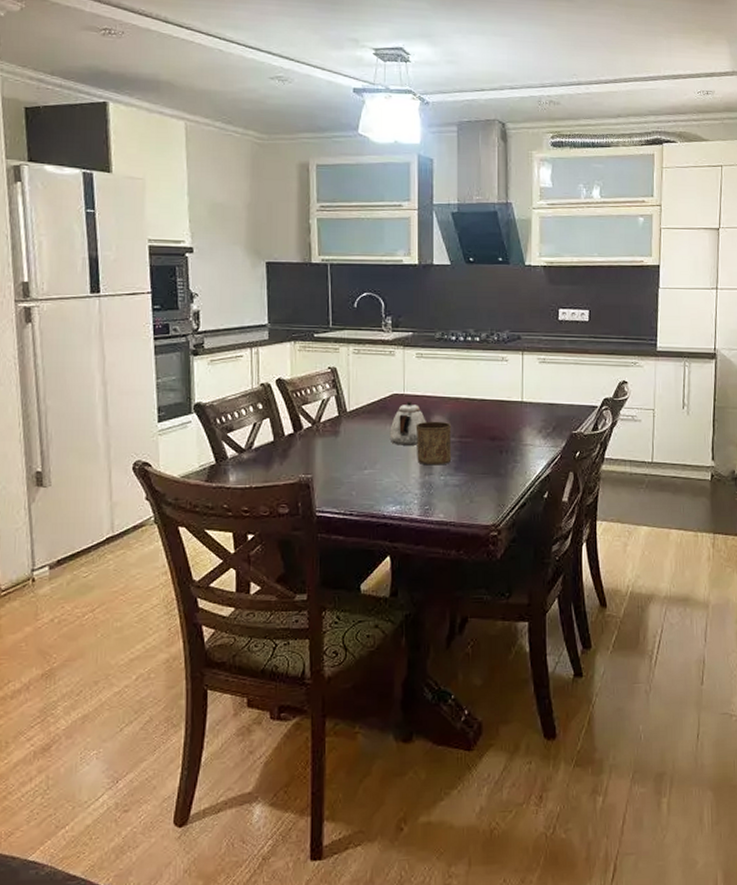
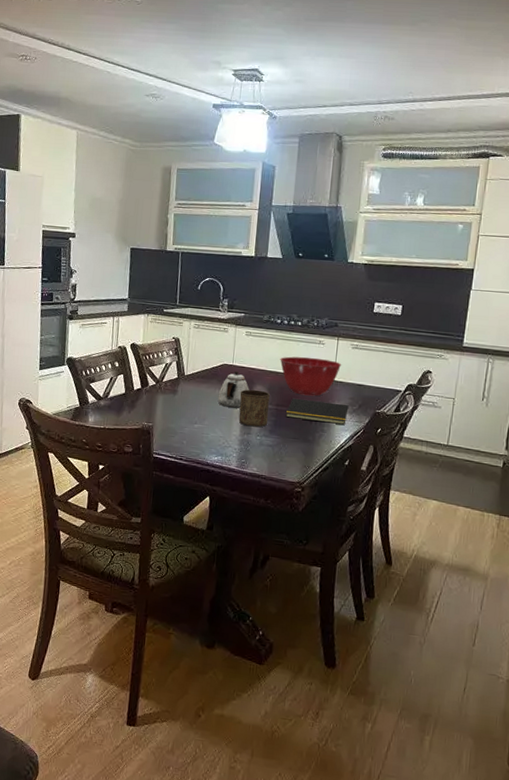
mixing bowl: none [459,377,530,422] -> present [280,356,342,396]
notepad: none [471,426,542,452] -> present [285,398,349,425]

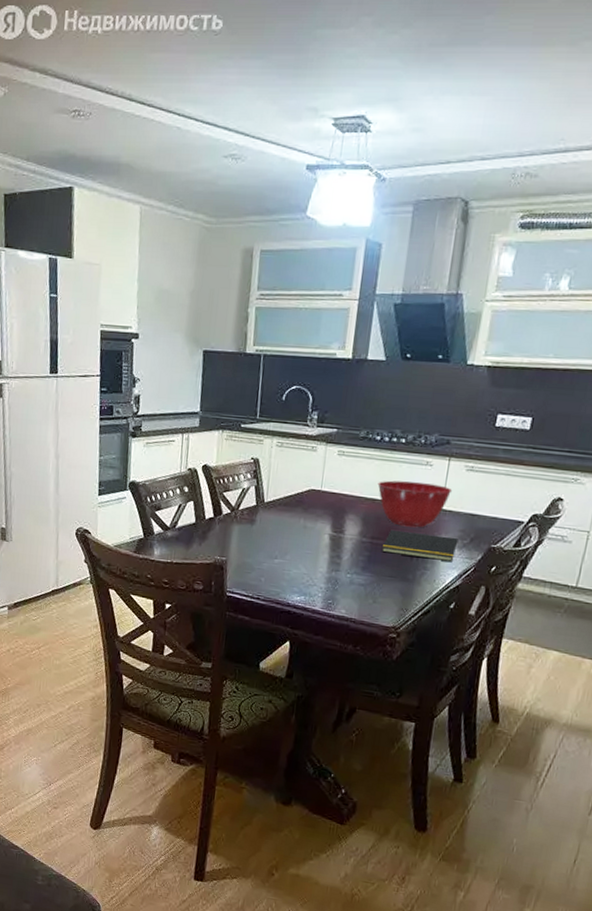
teapot: present [217,371,250,409] -> none [302,497,340,542]
cup: present [238,389,270,427] -> none [326,519,364,563]

